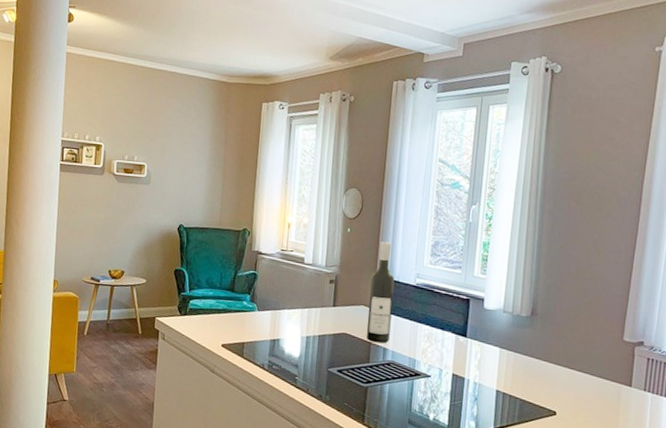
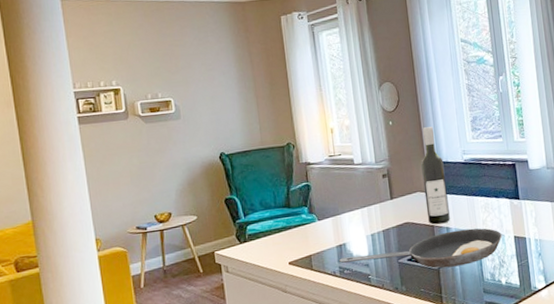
frying pan: none [270,352,441,391] -> present [339,228,503,268]

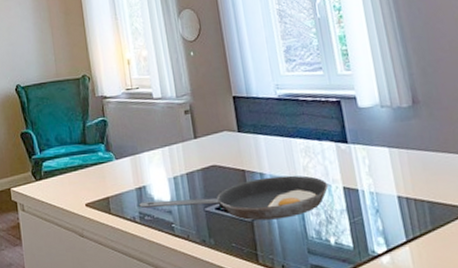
bottle: present [421,127,450,225] -> none [227,57,264,169]

